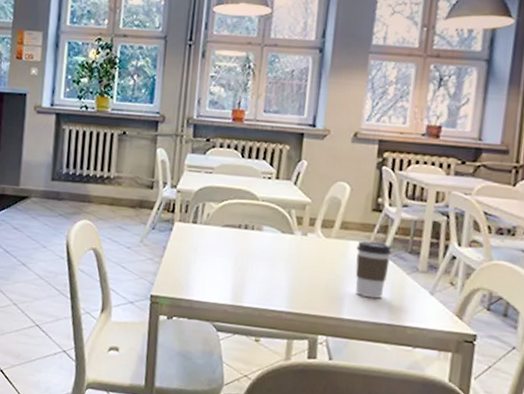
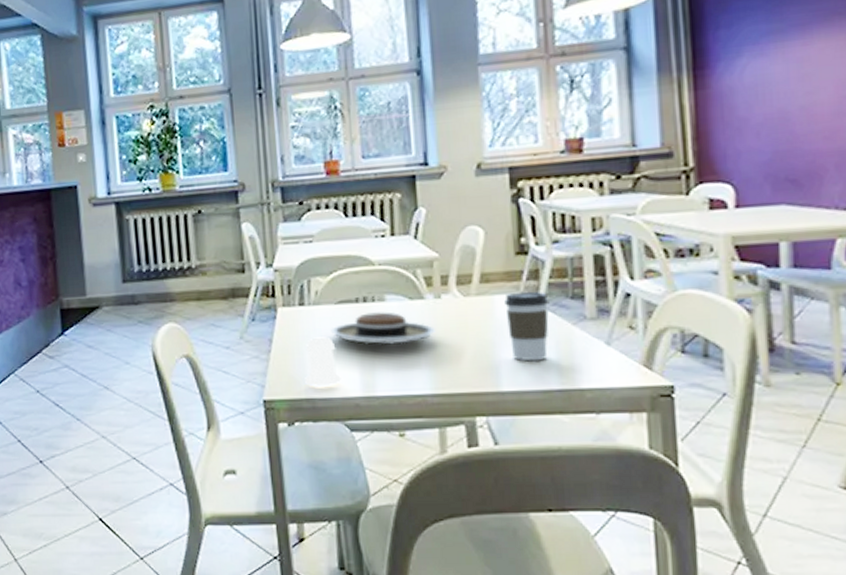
salt shaker: none [187,251,217,292] -> present [305,337,341,386]
plate: none [214,238,298,268] -> present [330,312,435,345]

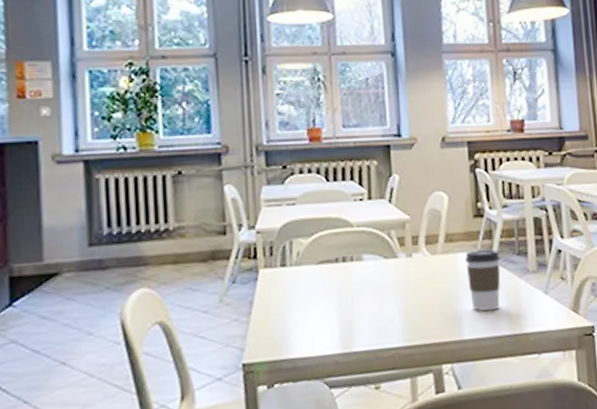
salt shaker: present [305,337,341,386] -> none [285,296,321,346]
plate: present [330,312,435,345] -> none [311,270,407,303]

